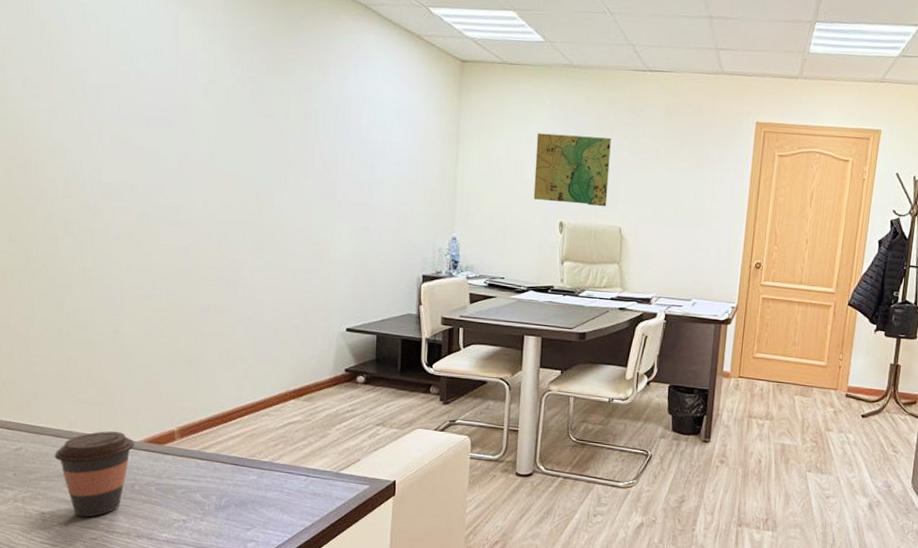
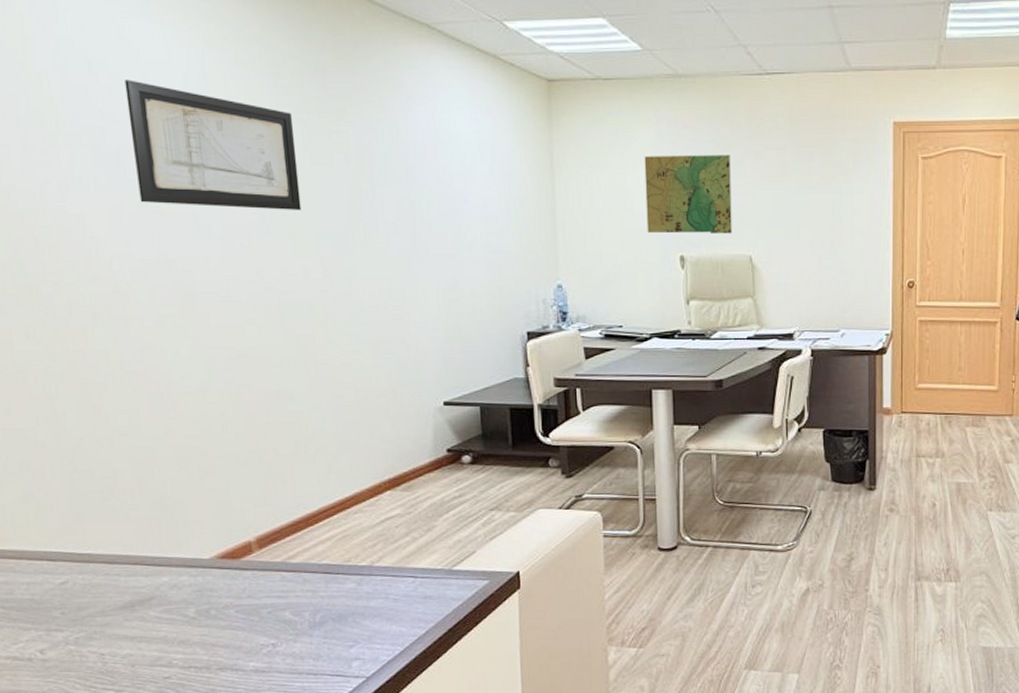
coffee cup: present [54,431,135,517] -> none [108,550,206,654]
wall art: none [111,31,245,154] -> present [124,80,302,211]

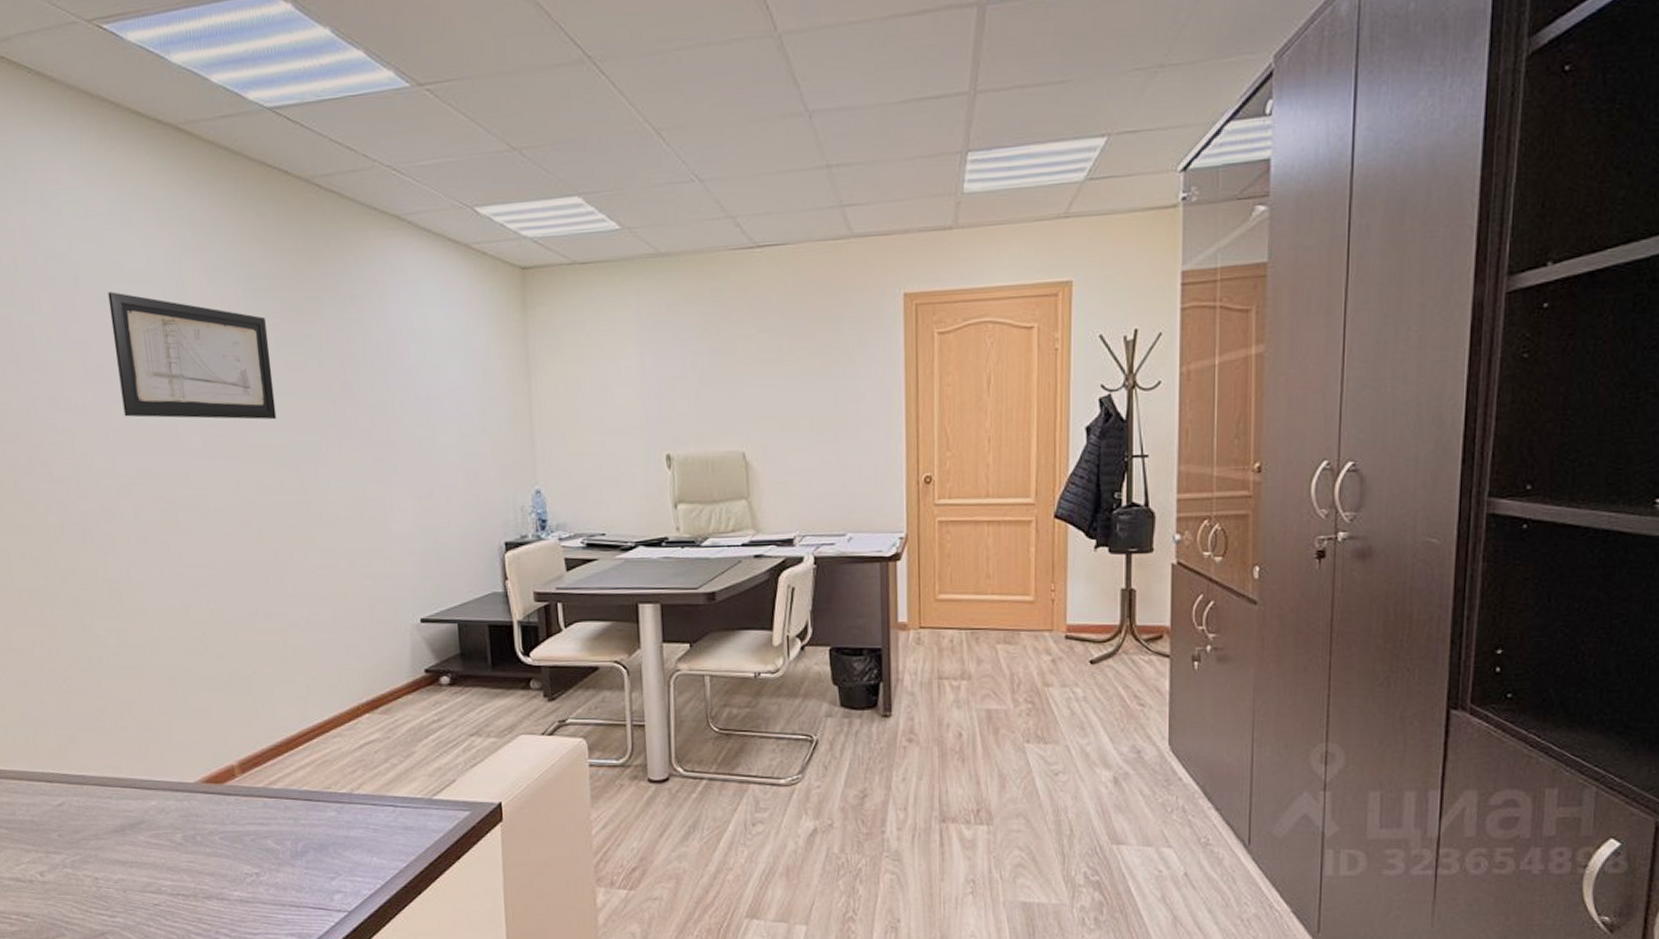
map: present [644,155,733,235] -> none [625,340,723,430]

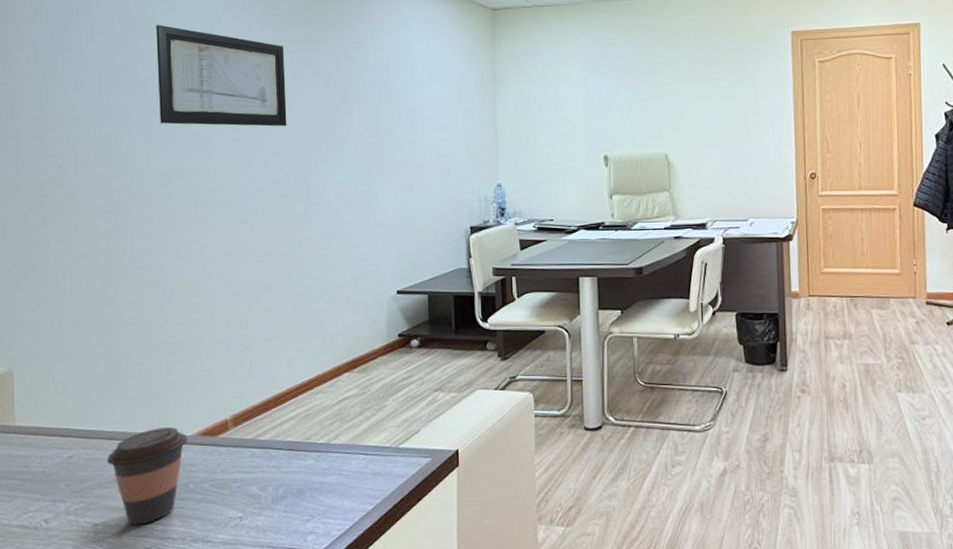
coffee cup: none [101,773,191,880] -> present [106,427,188,525]

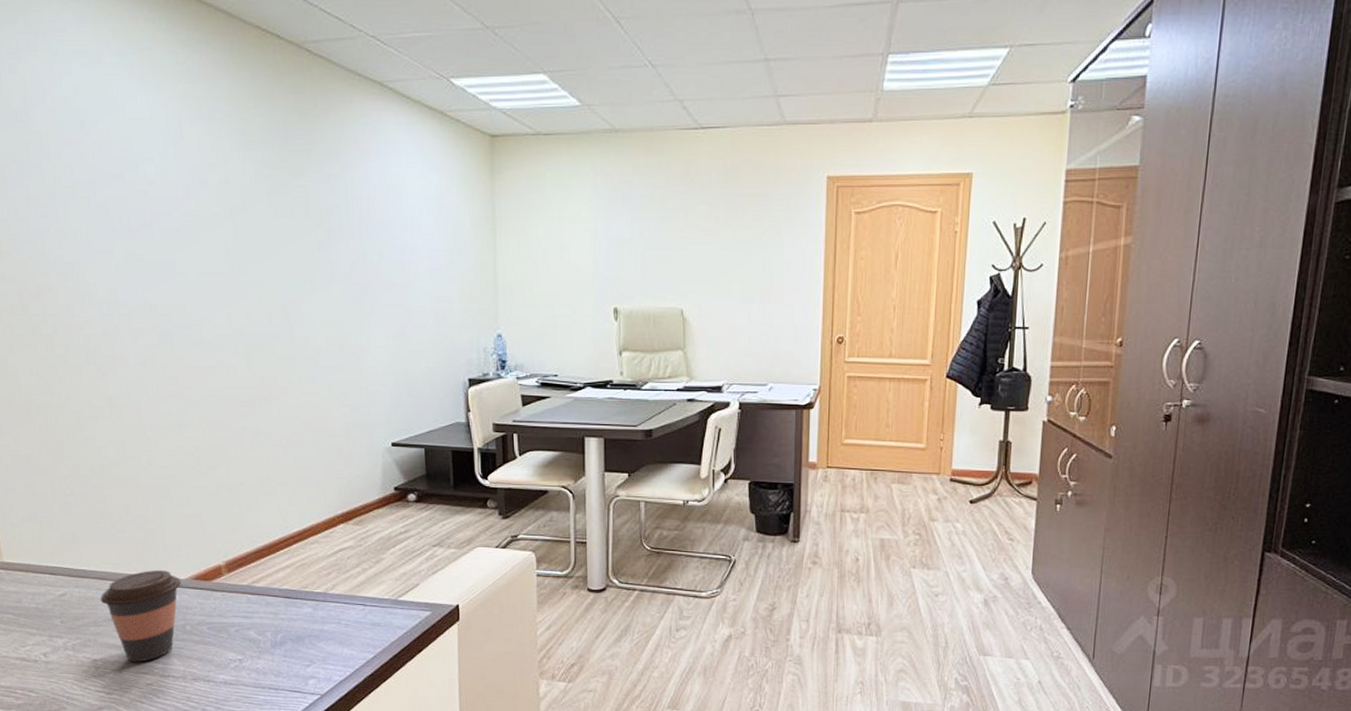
wall art: present [156,24,287,127] -> none [112,137,266,261]

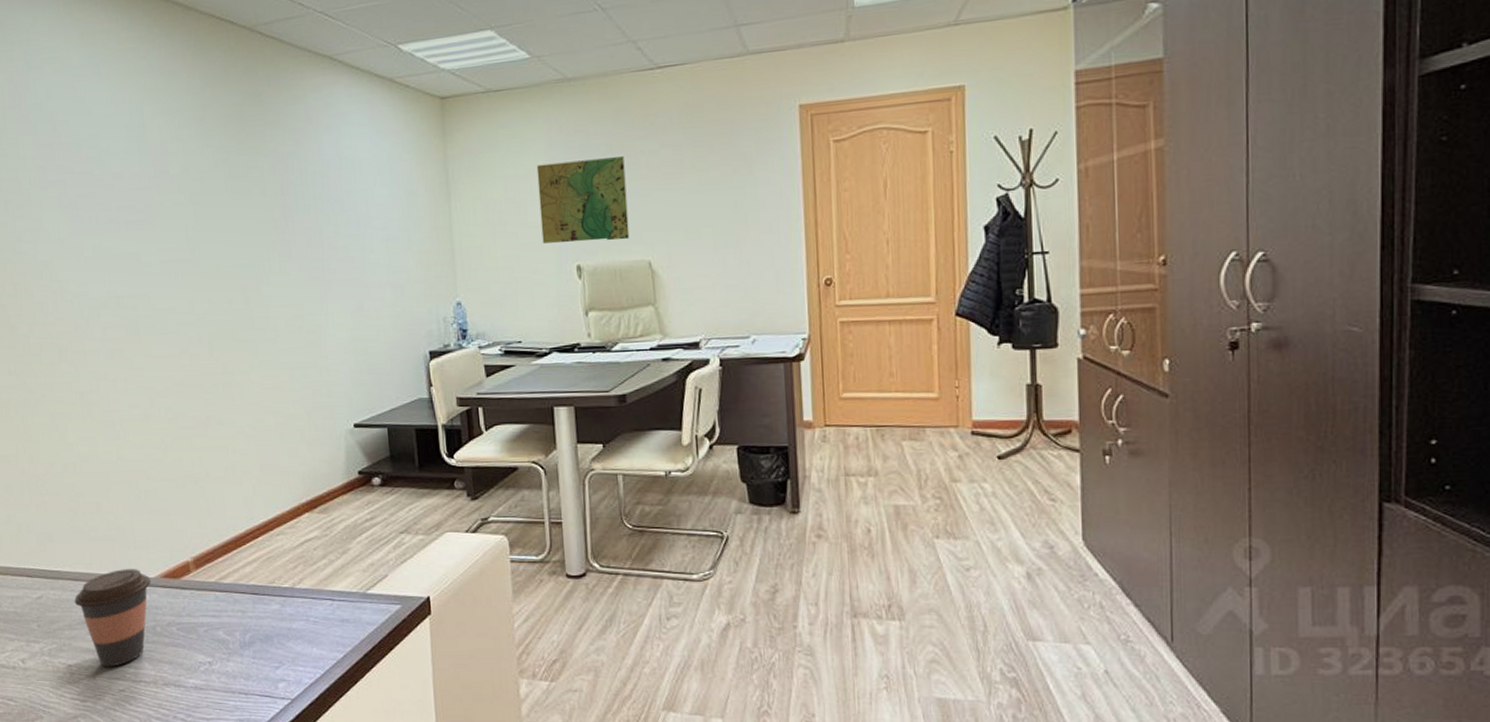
map: none [581,209,665,288] -> present [536,156,630,243]

